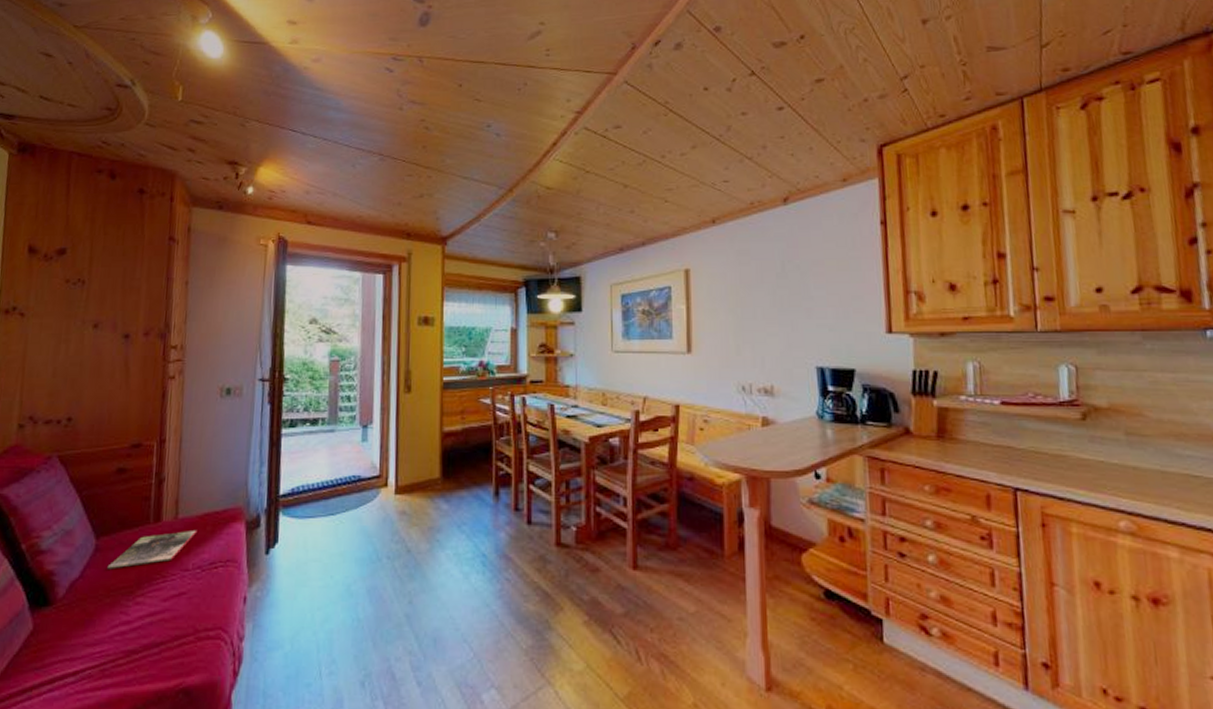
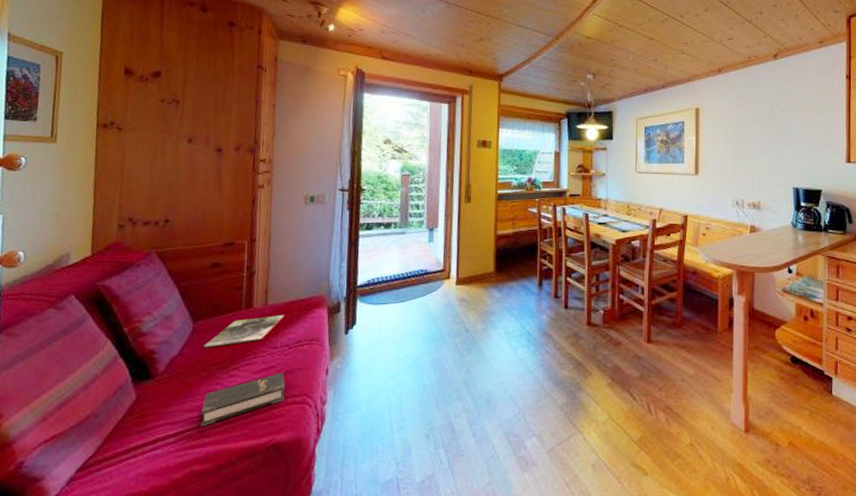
hardback book: none [102,600,198,665] -> present [200,372,286,427]

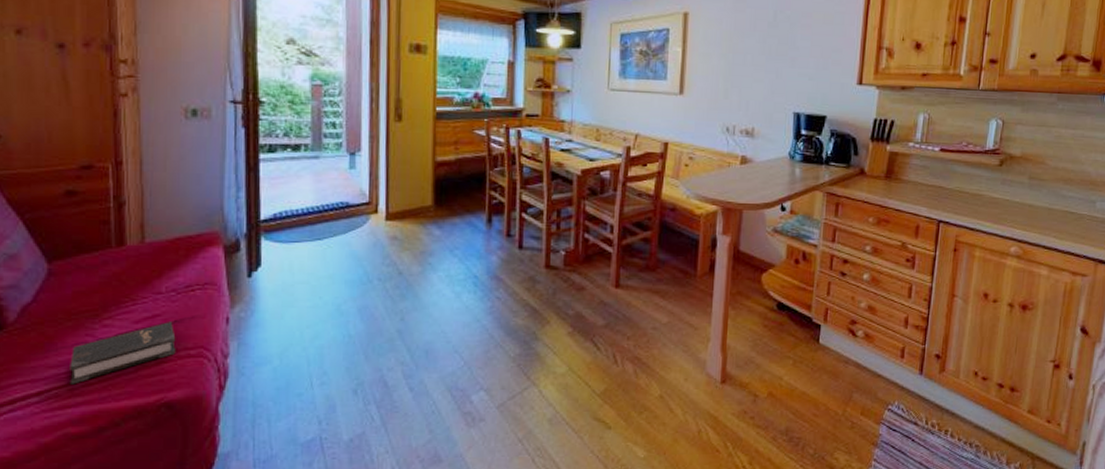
magazine: present [203,314,285,348] -> none [65,254,169,293]

